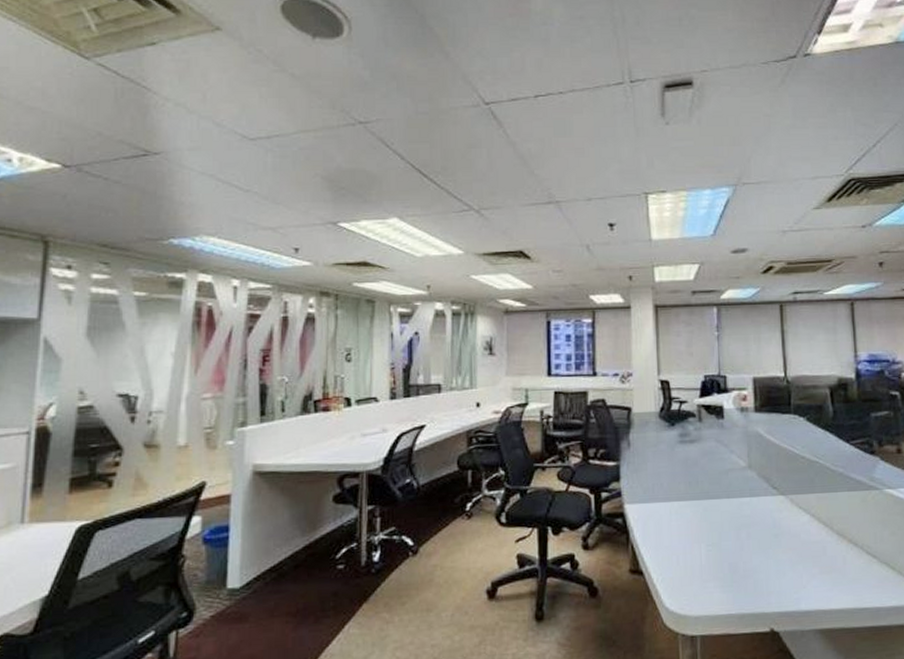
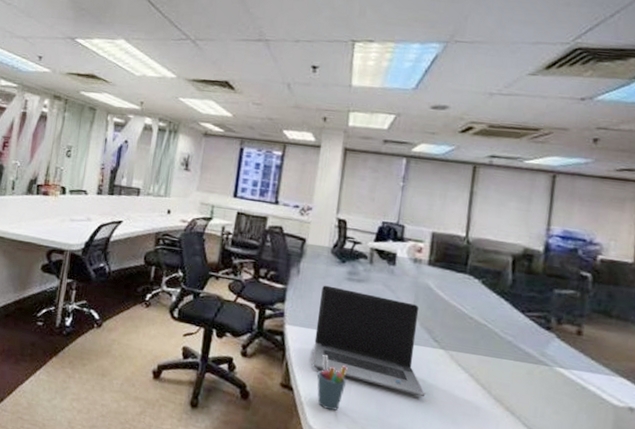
laptop computer: none [655,453,773,550] -> present [312,285,425,396]
pen holder: none [665,527,697,587] -> present [317,354,348,411]

